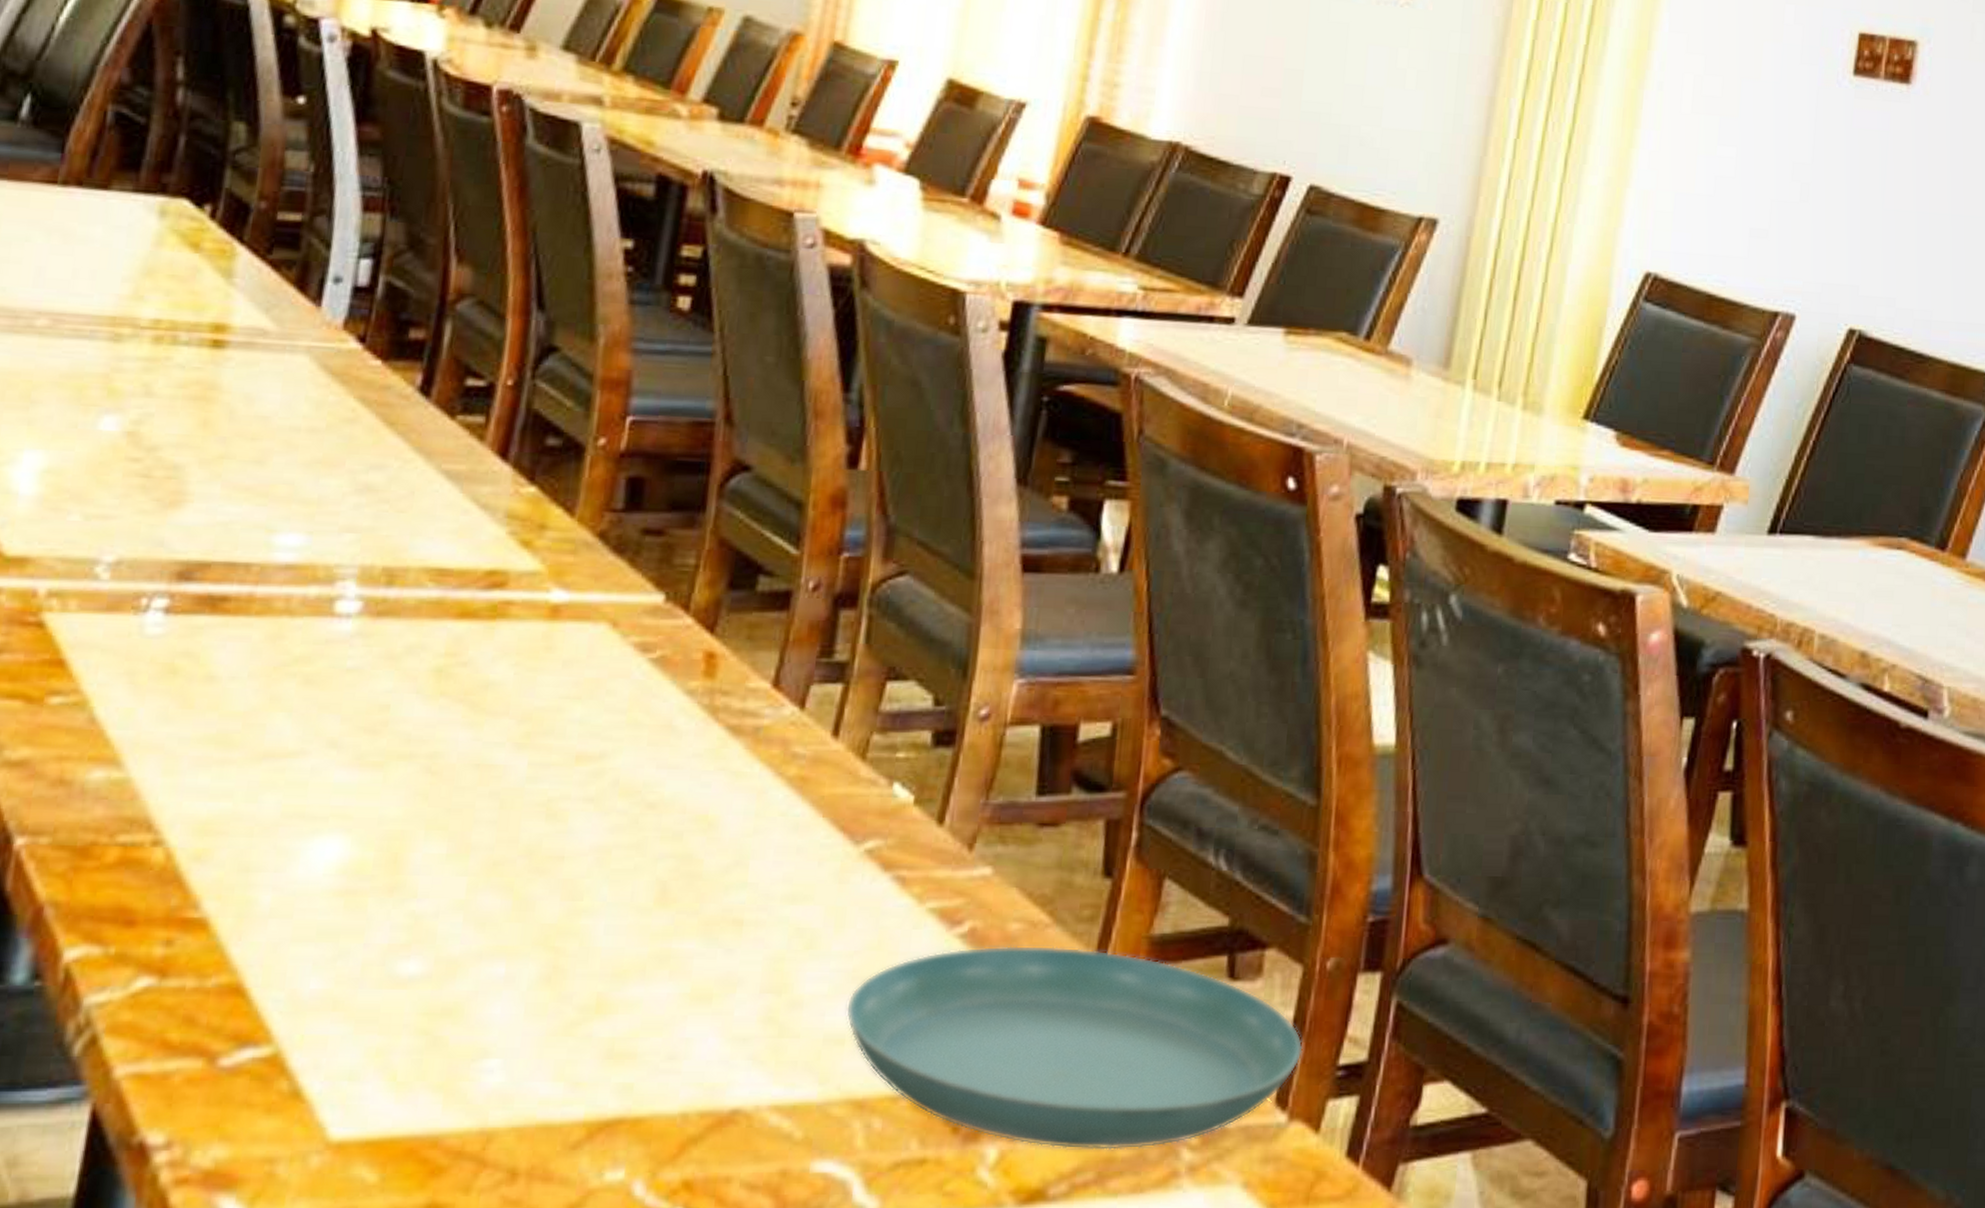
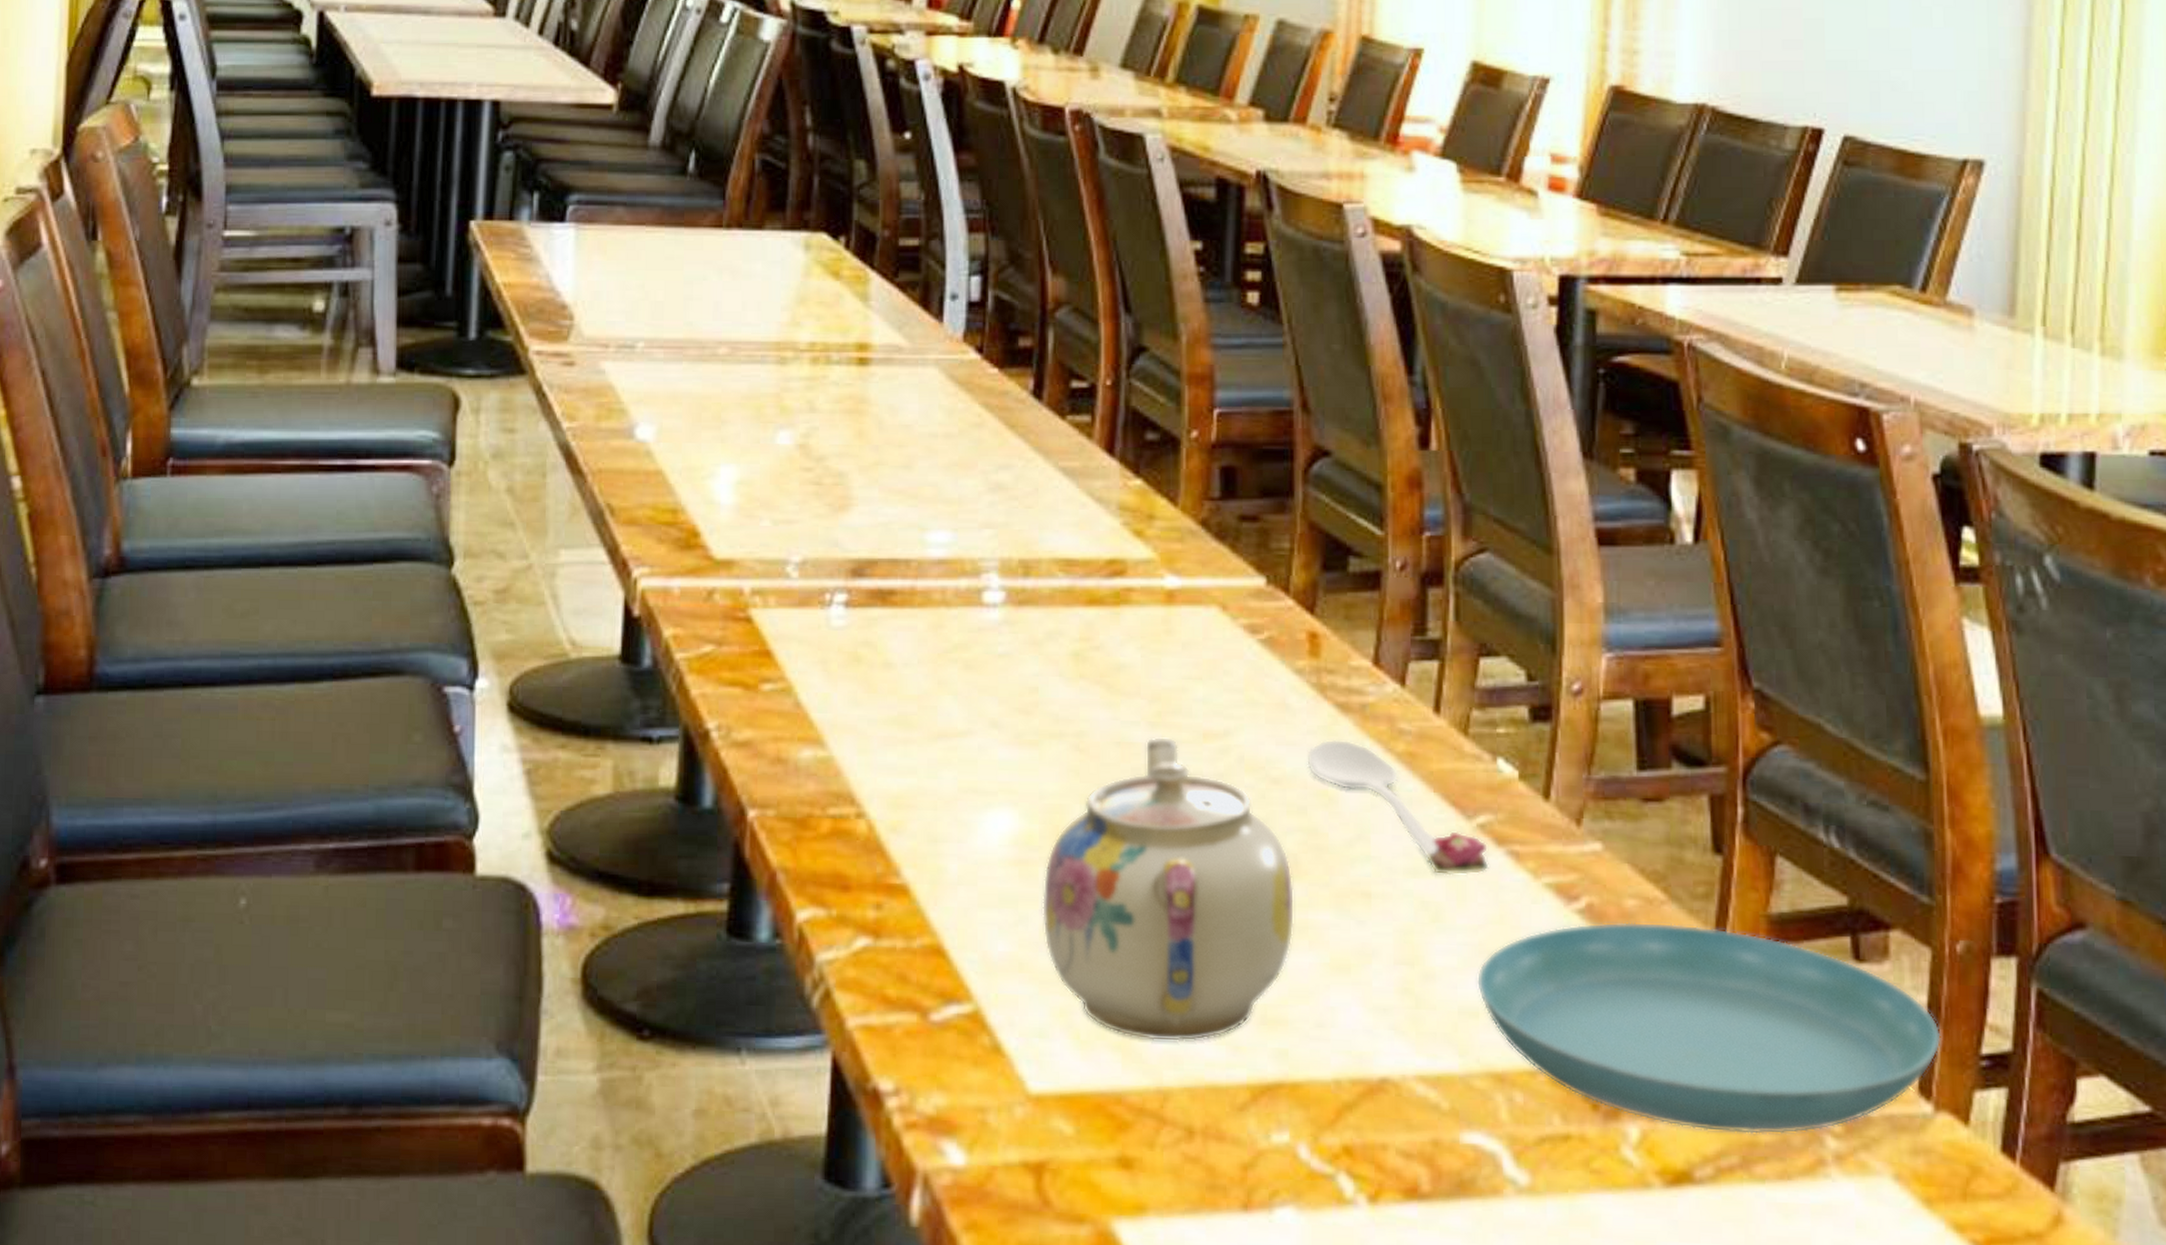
teapot: none [366,758,660,1080] -> present [1041,736,1295,1042]
spoon: none [688,762,873,902] -> present [1307,739,1489,876]

